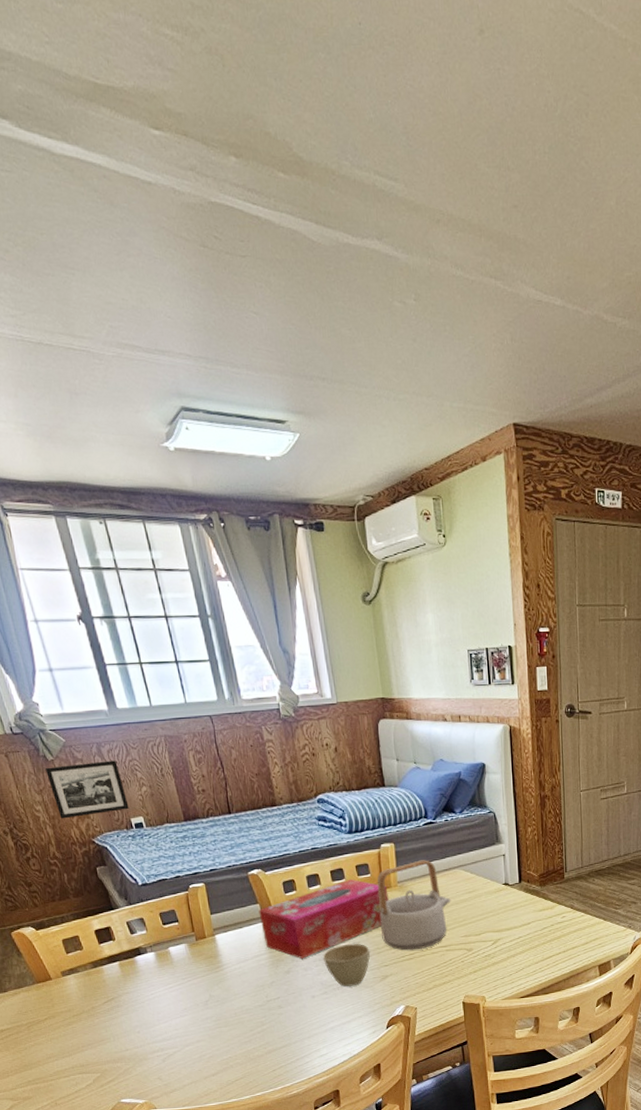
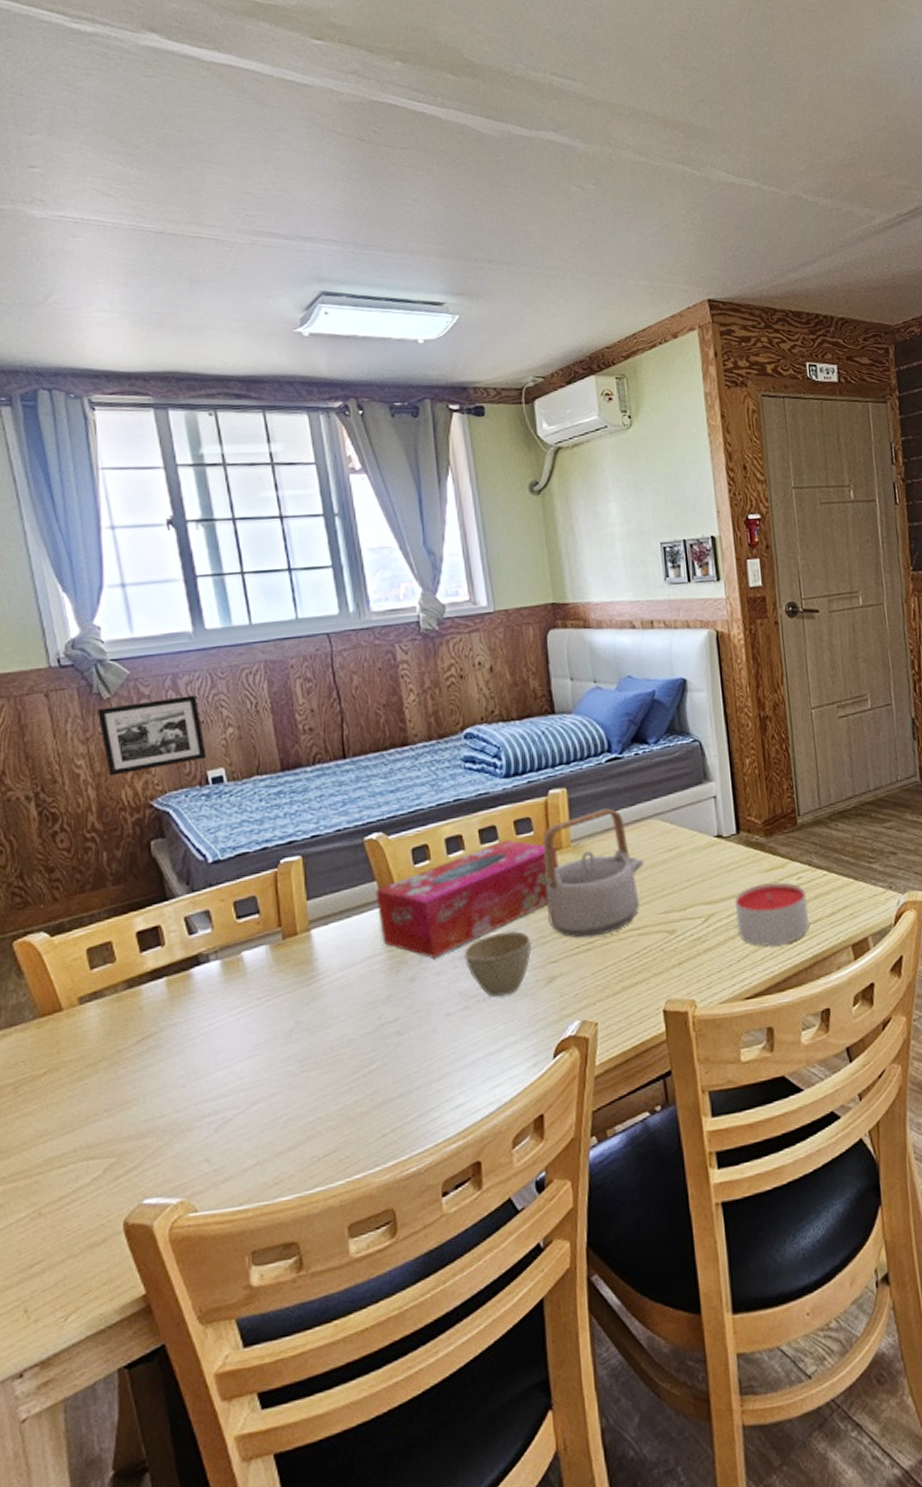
candle: none [516,919,569,963] -> present [735,882,809,946]

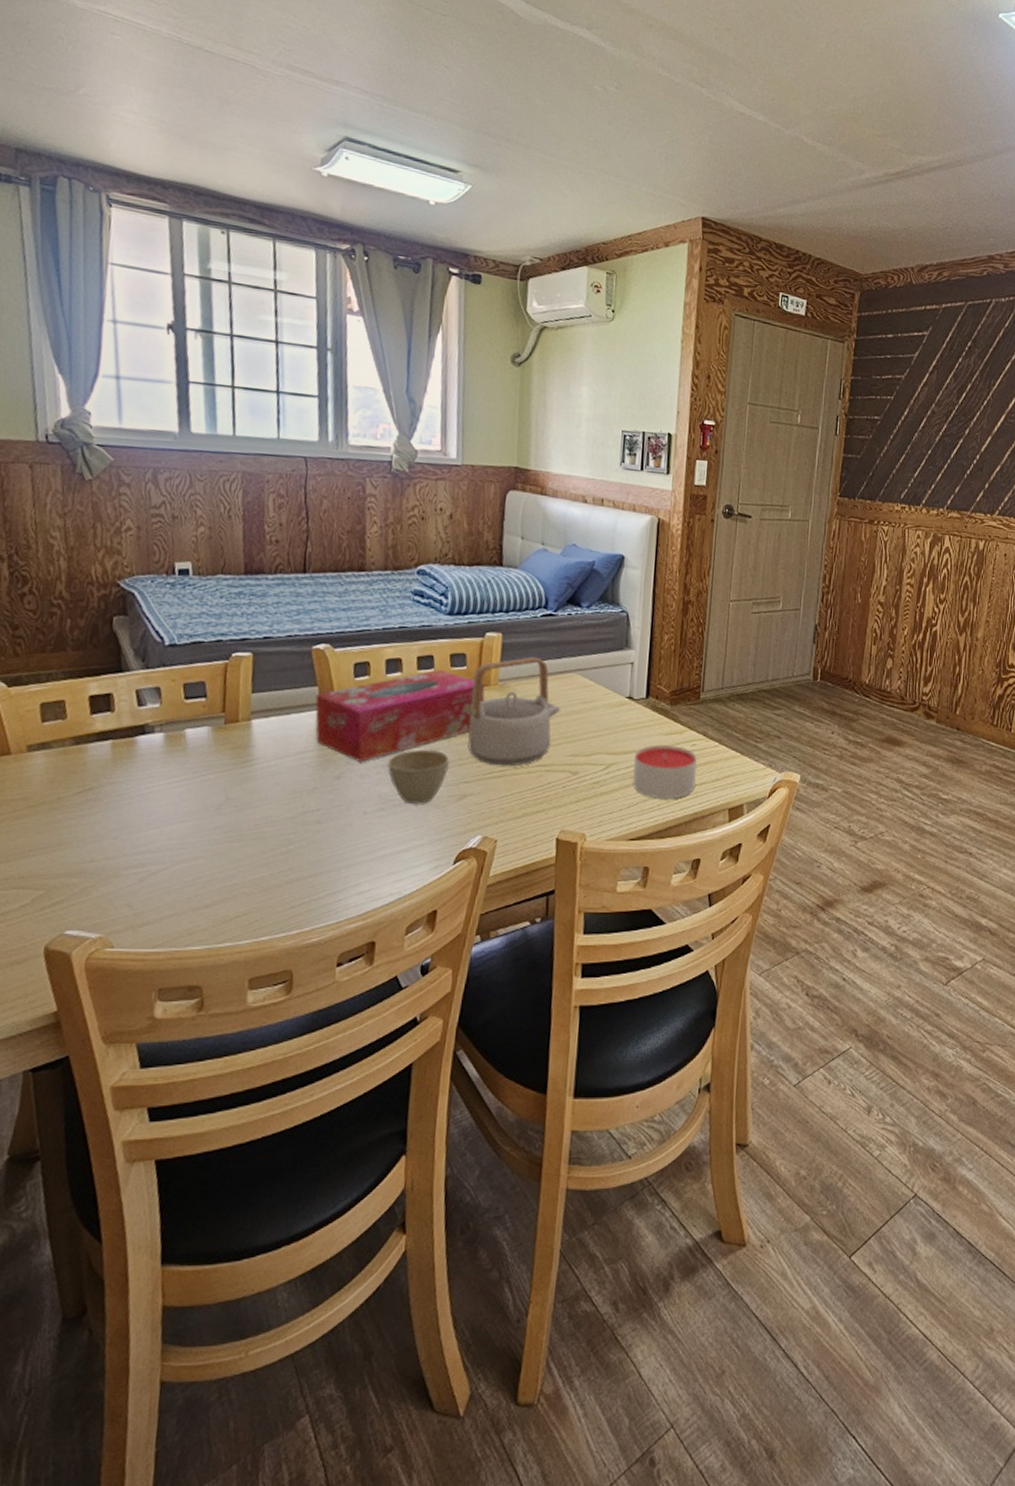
picture frame: present [97,695,206,776] -> none [77,487,177,552]

